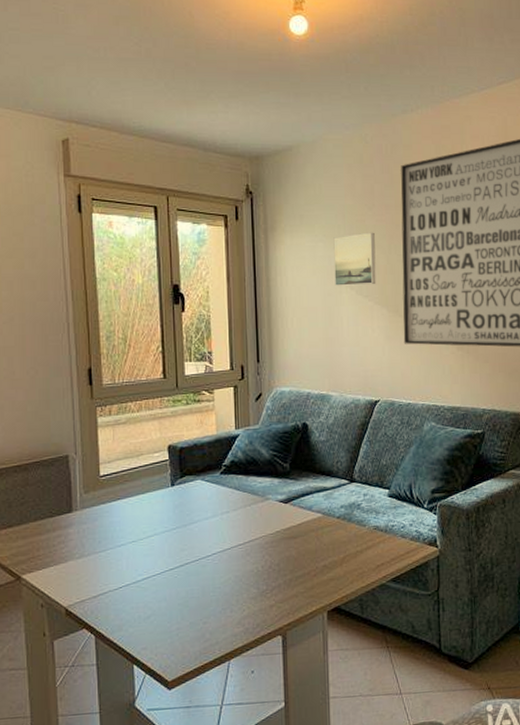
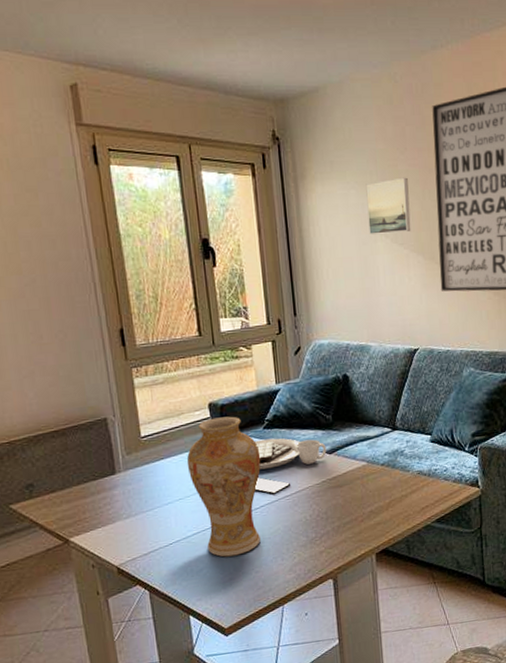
vase: none [142,459,216,605] -> present [186,416,261,557]
placemat: none [207,484,282,543] -> present [254,438,327,495]

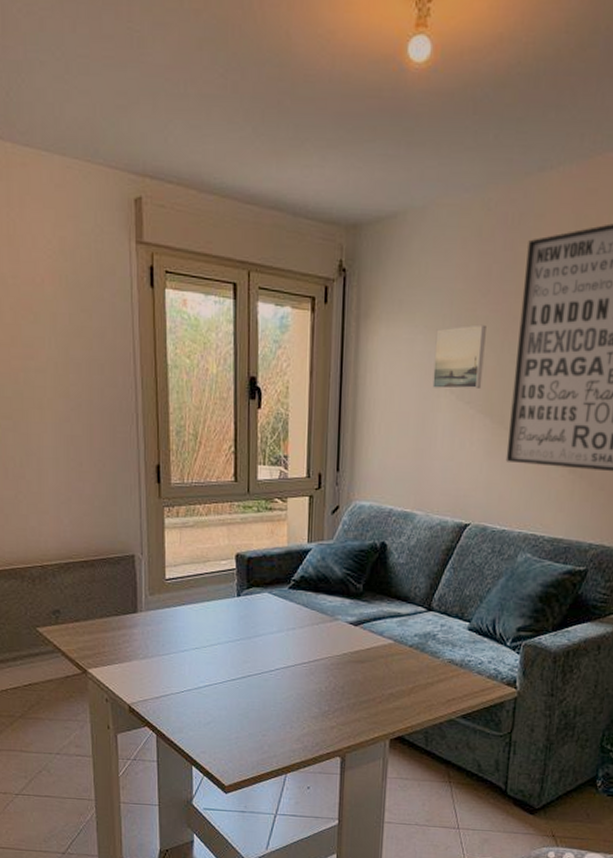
vase: present [186,416,261,557] -> none [207,570,282,715]
placemat: present [254,438,327,495] -> none [271,599,353,660]

